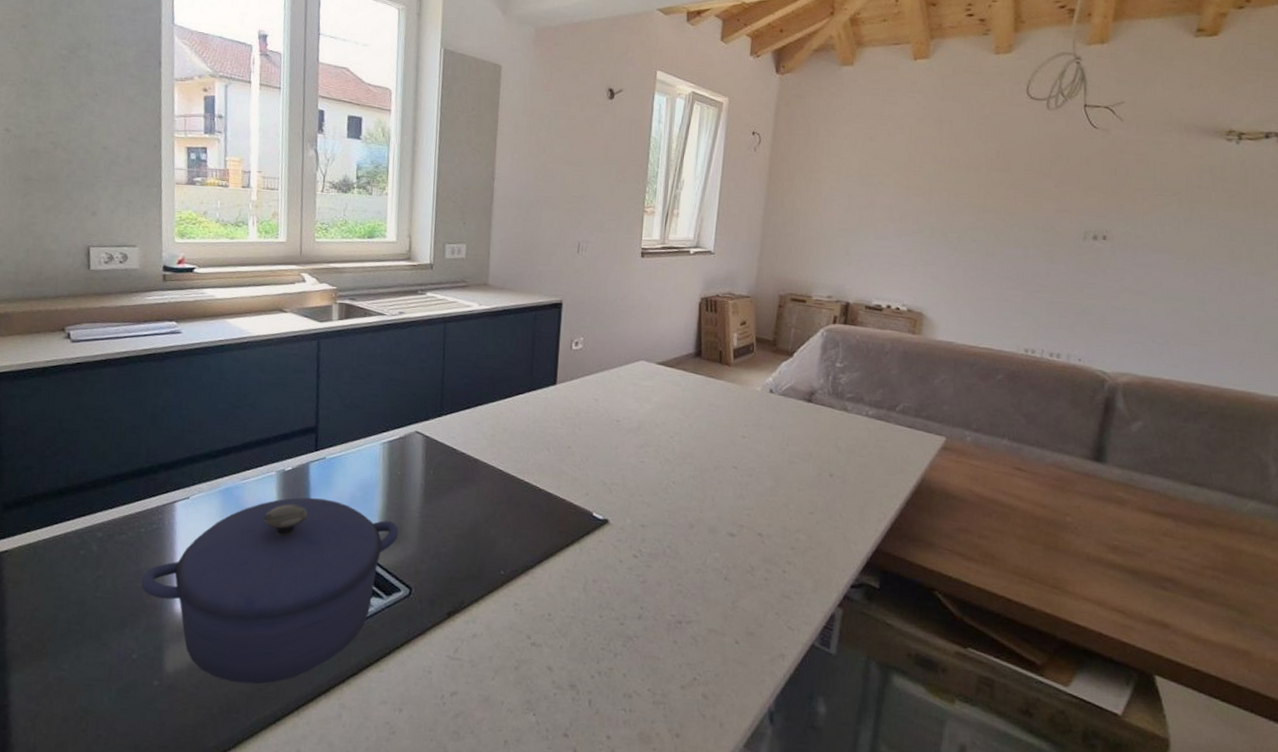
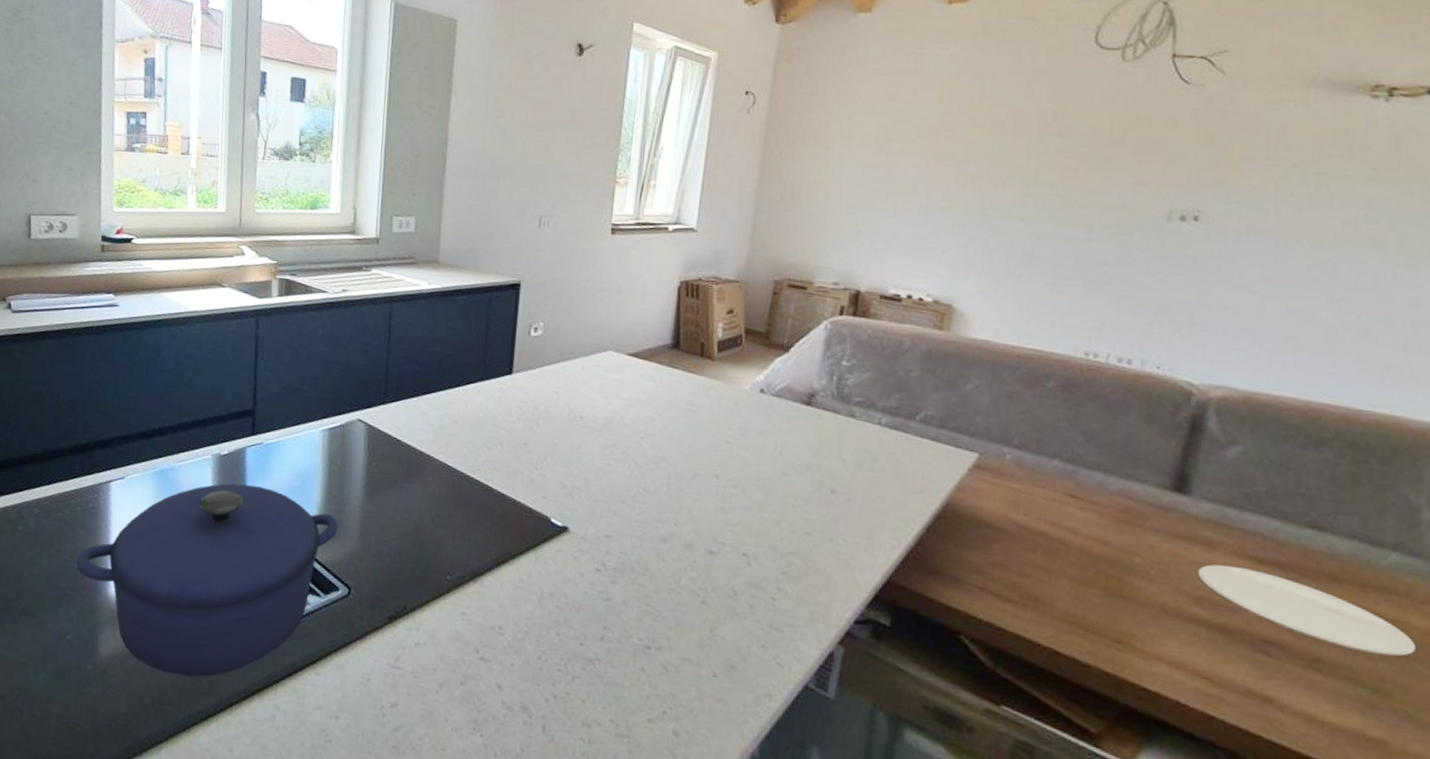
plate: none [1113,518,1268,584] -> present [1197,564,1415,657]

